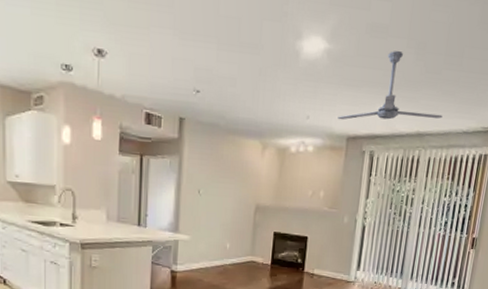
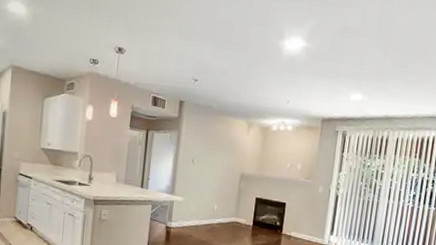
ceiling fan: present [337,50,443,120] -> none [314,47,409,105]

